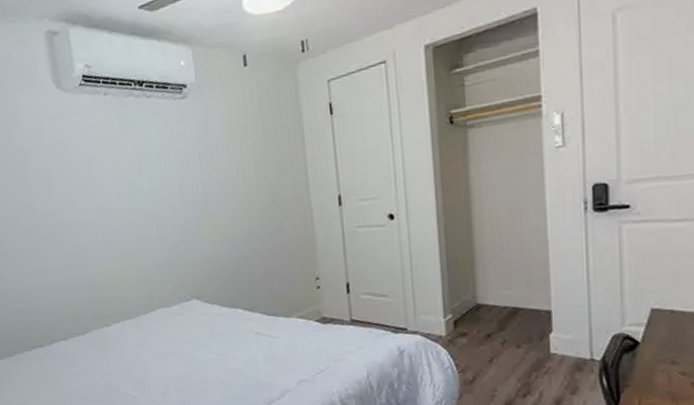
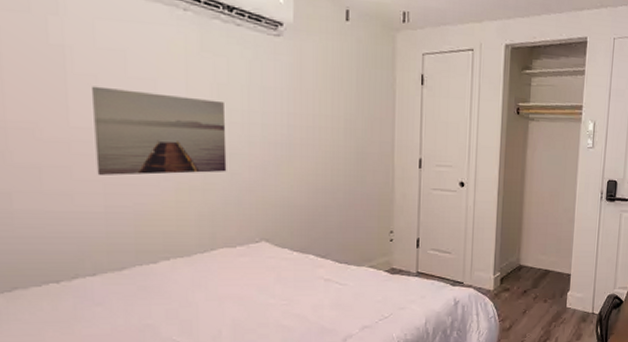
wall art: none [45,171,155,253] -> present [90,86,227,176]

